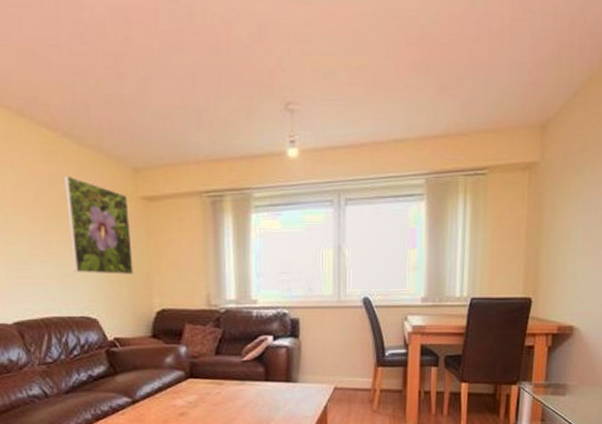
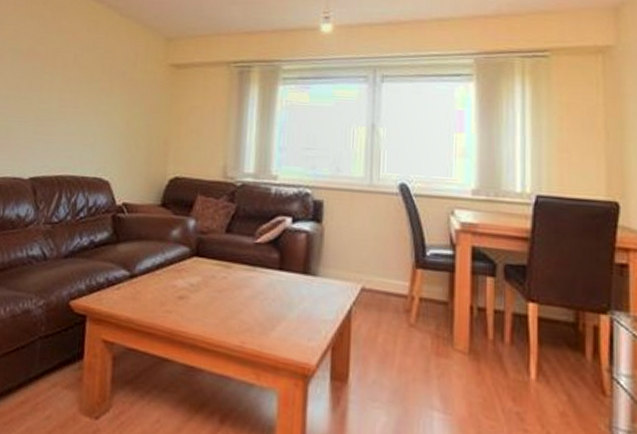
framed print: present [64,175,134,274] -> none [95,42,158,139]

